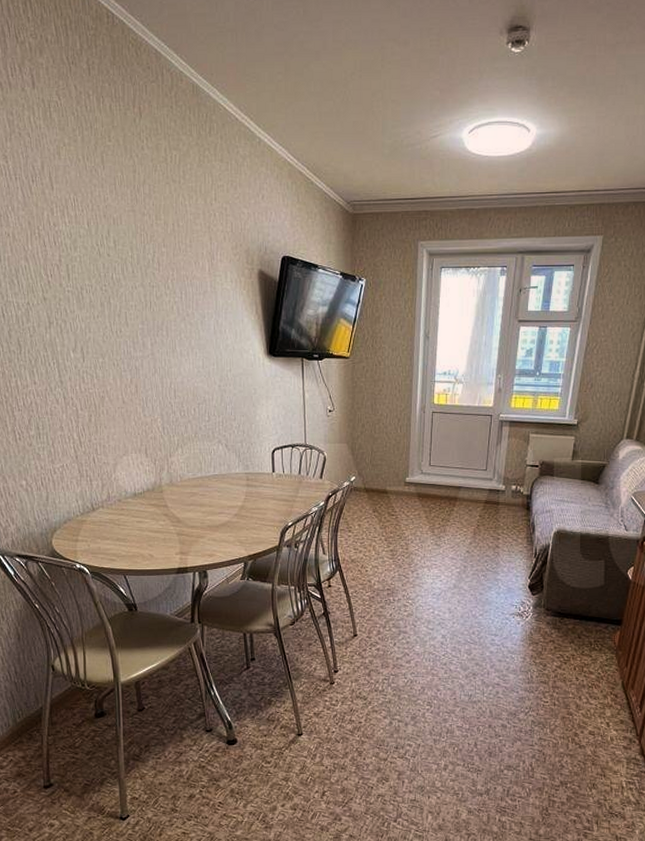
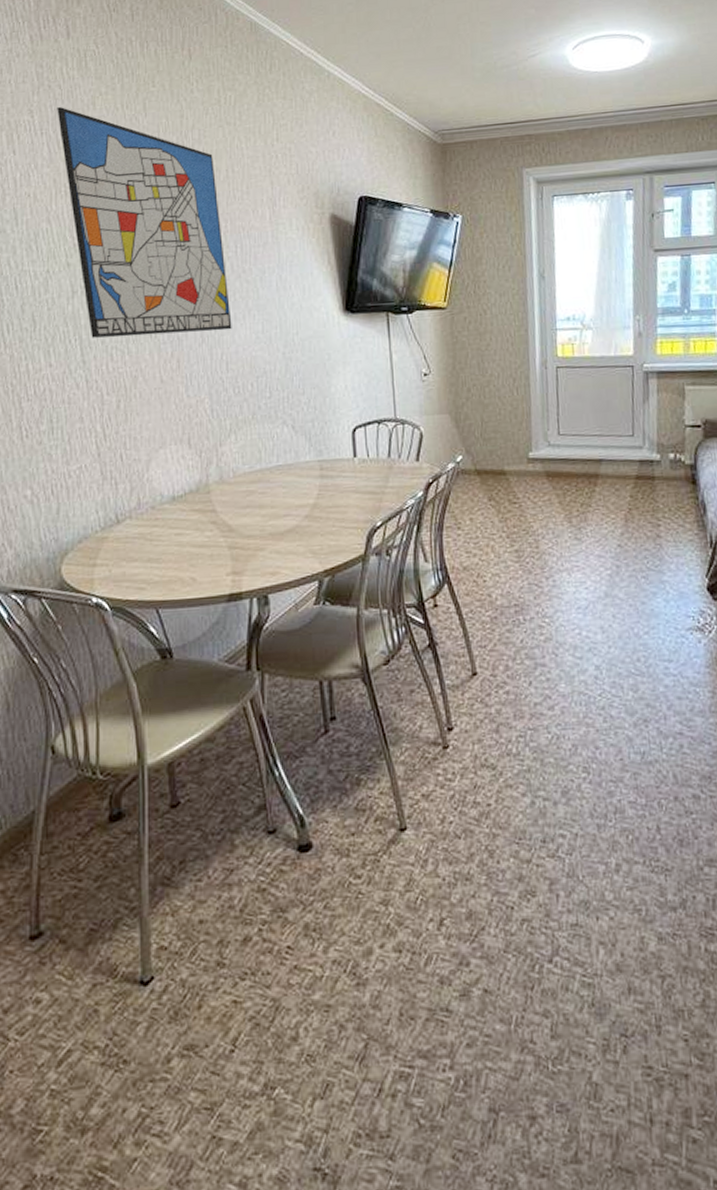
wall art: none [27,155,179,364] -> present [57,107,232,338]

